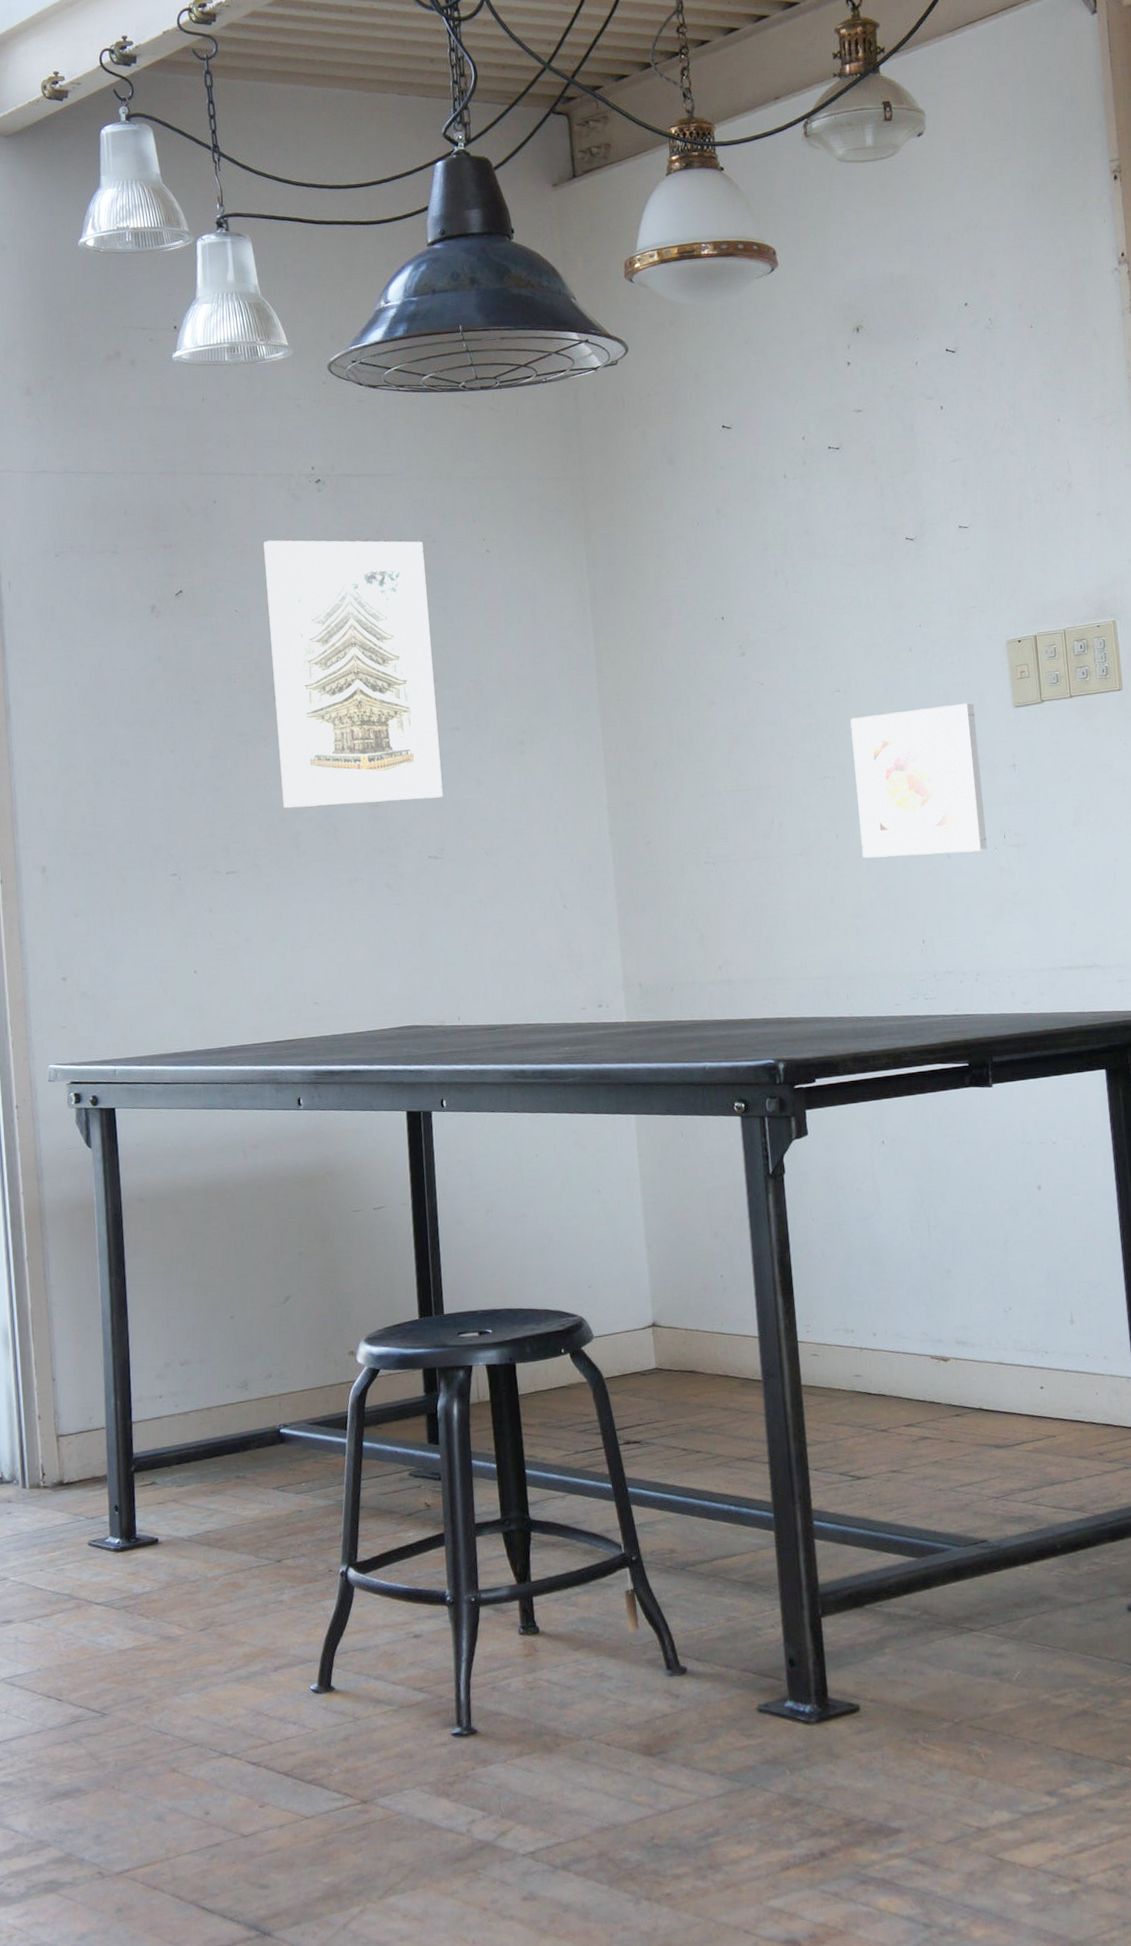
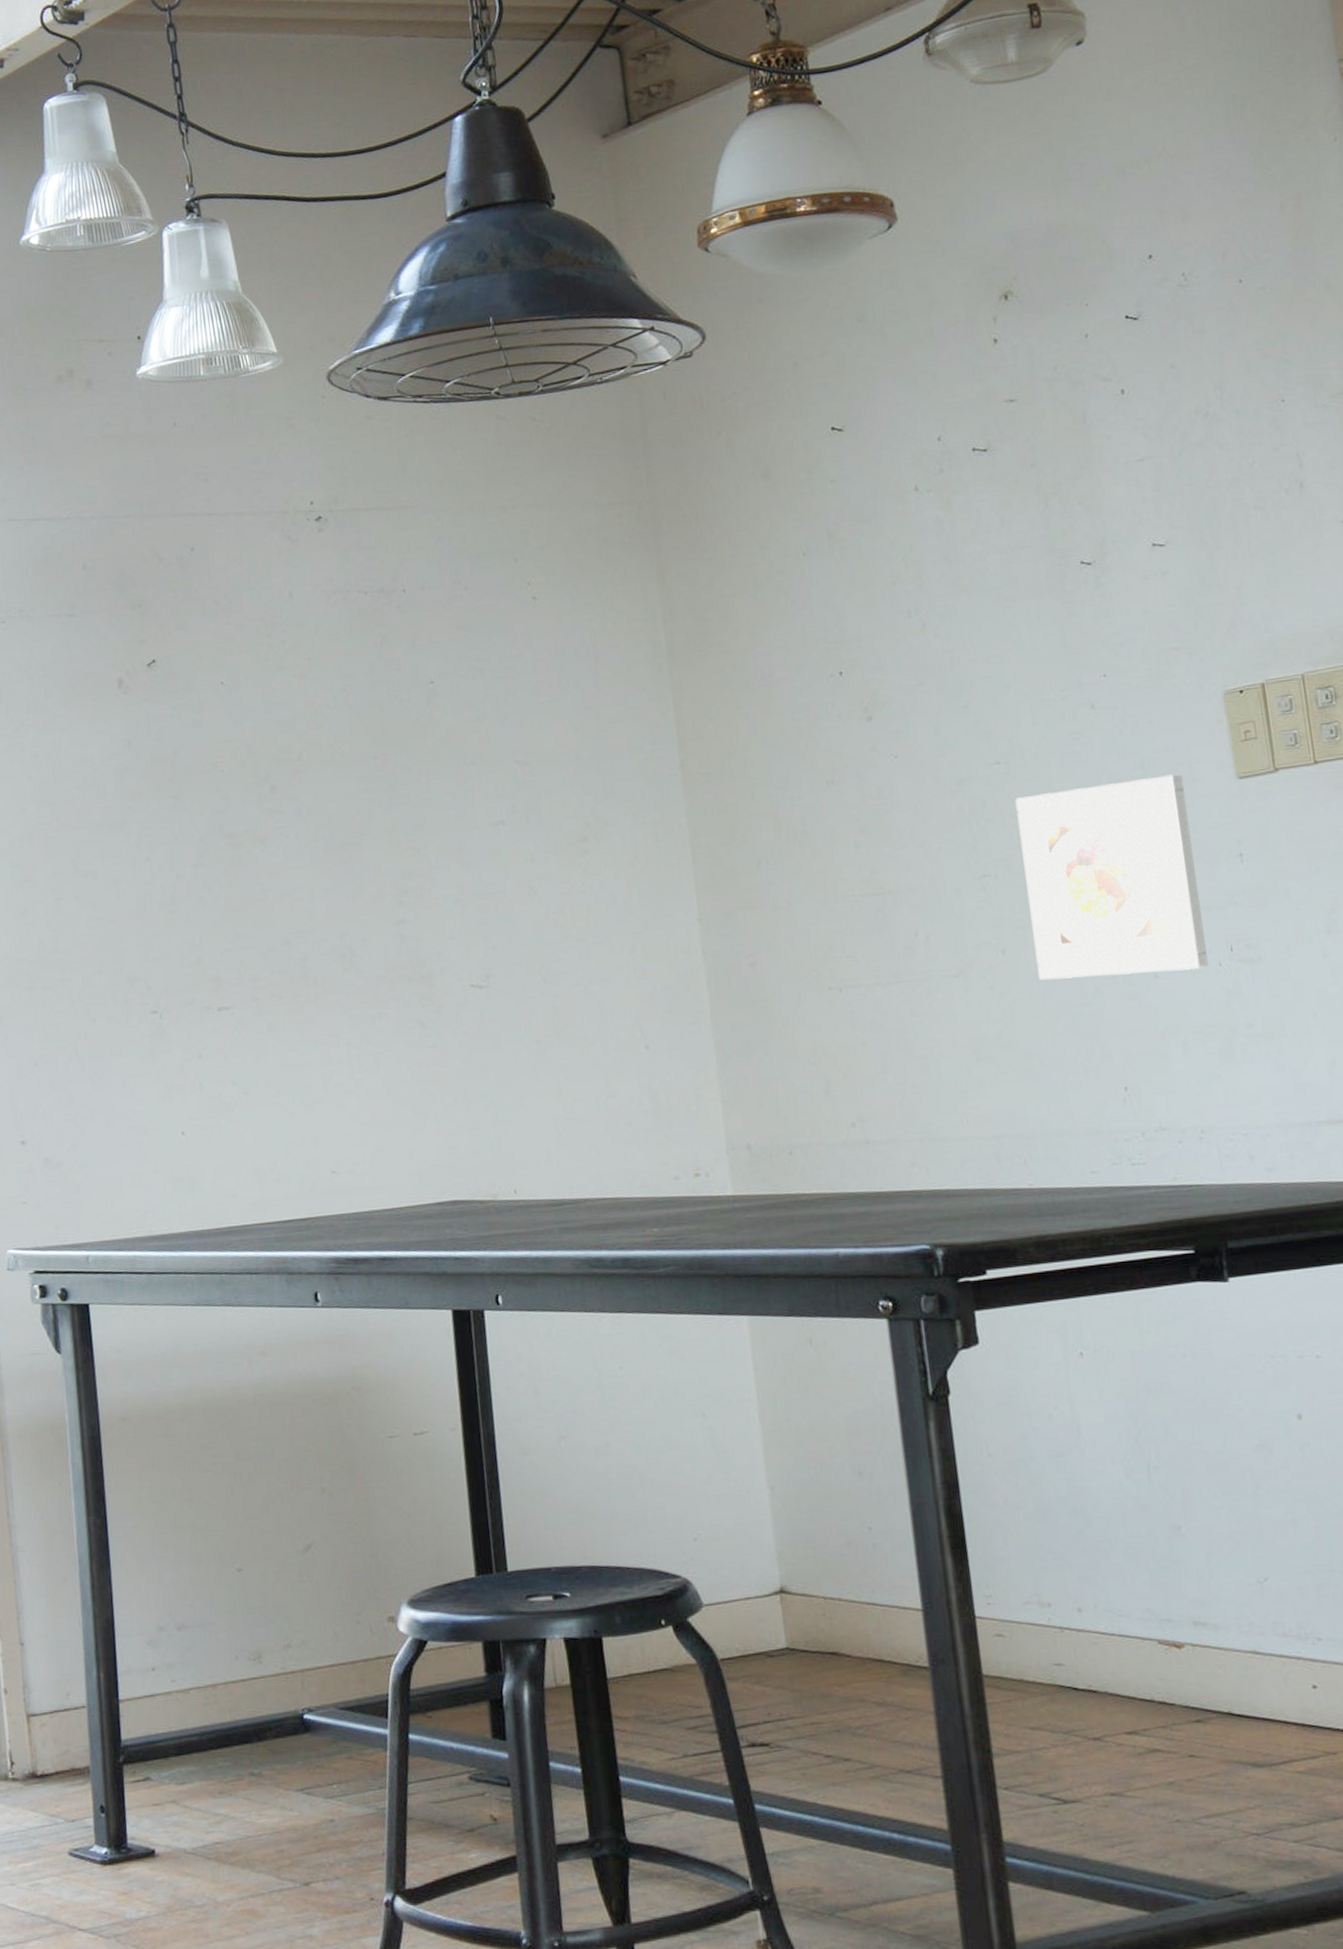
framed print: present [263,540,443,809] -> none [253,588,487,928]

